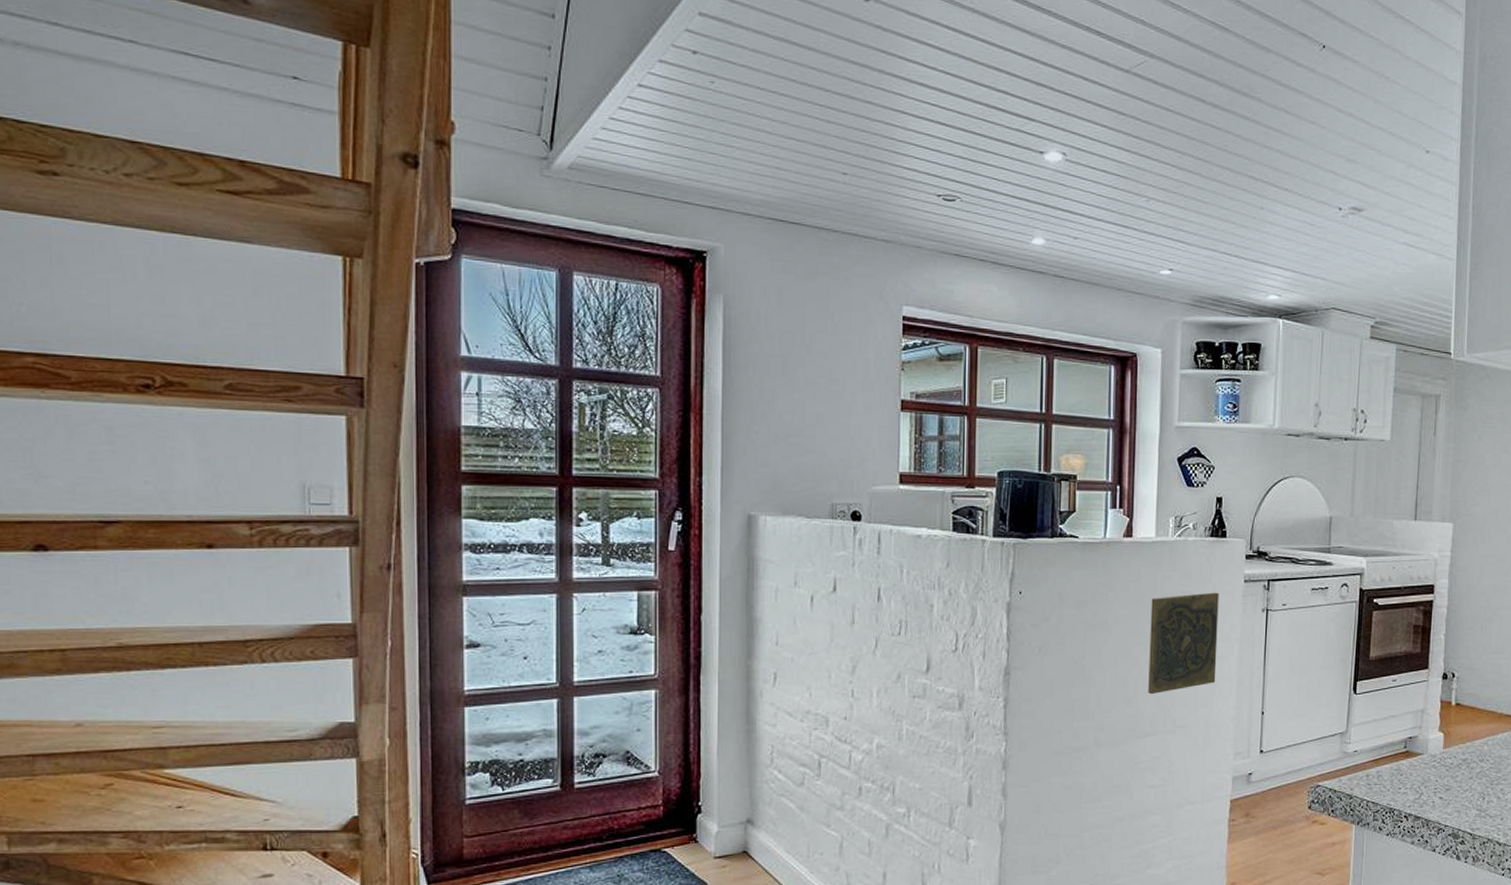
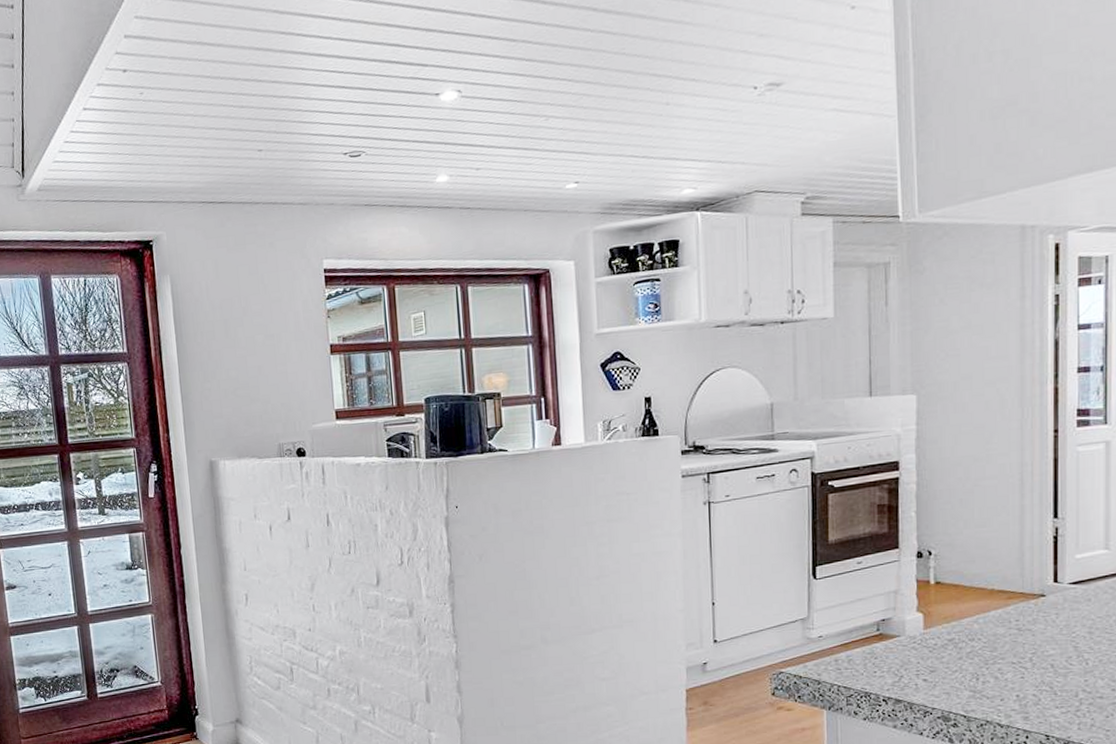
decorative tile: present [1148,592,1219,695] -> none [586,490,660,593]

